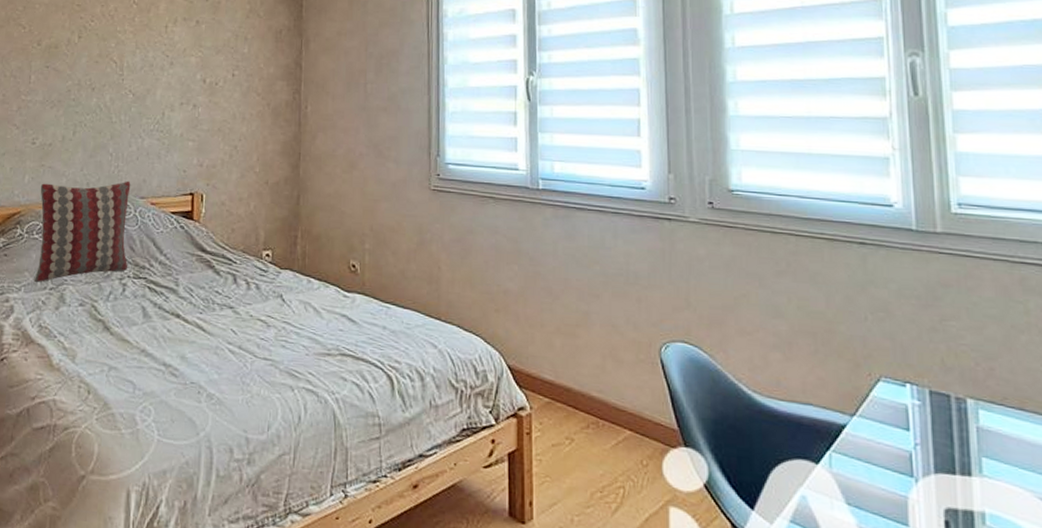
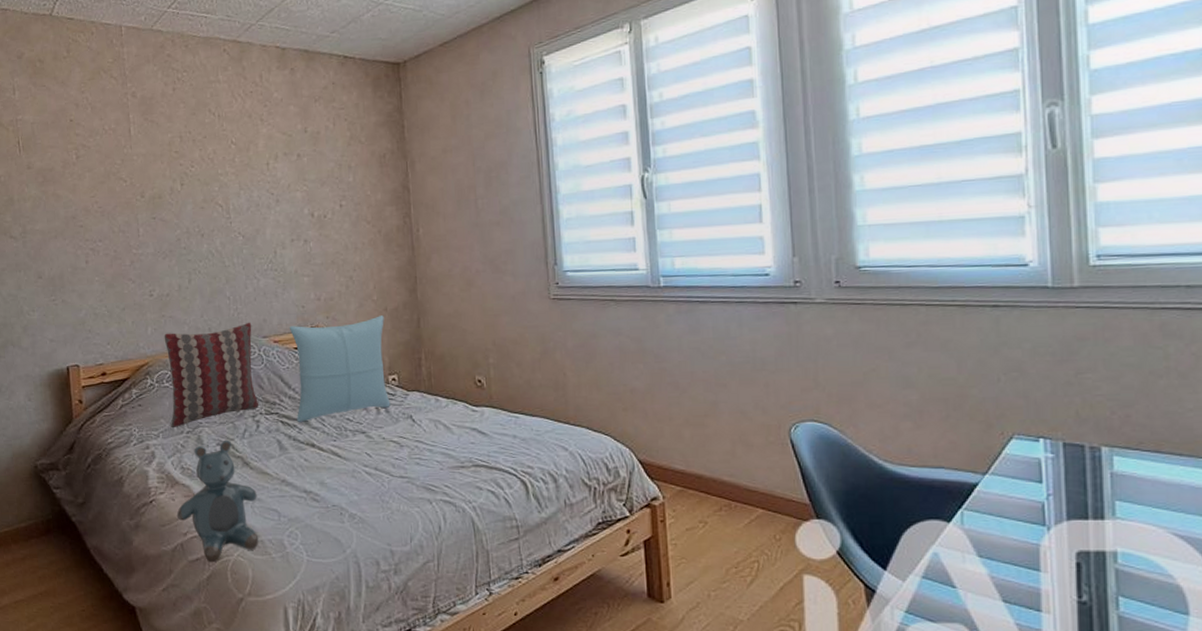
stuffed animal: none [27,300,114,433] -> present [176,440,259,563]
pillow: none [165,188,264,290] -> present [289,315,391,422]

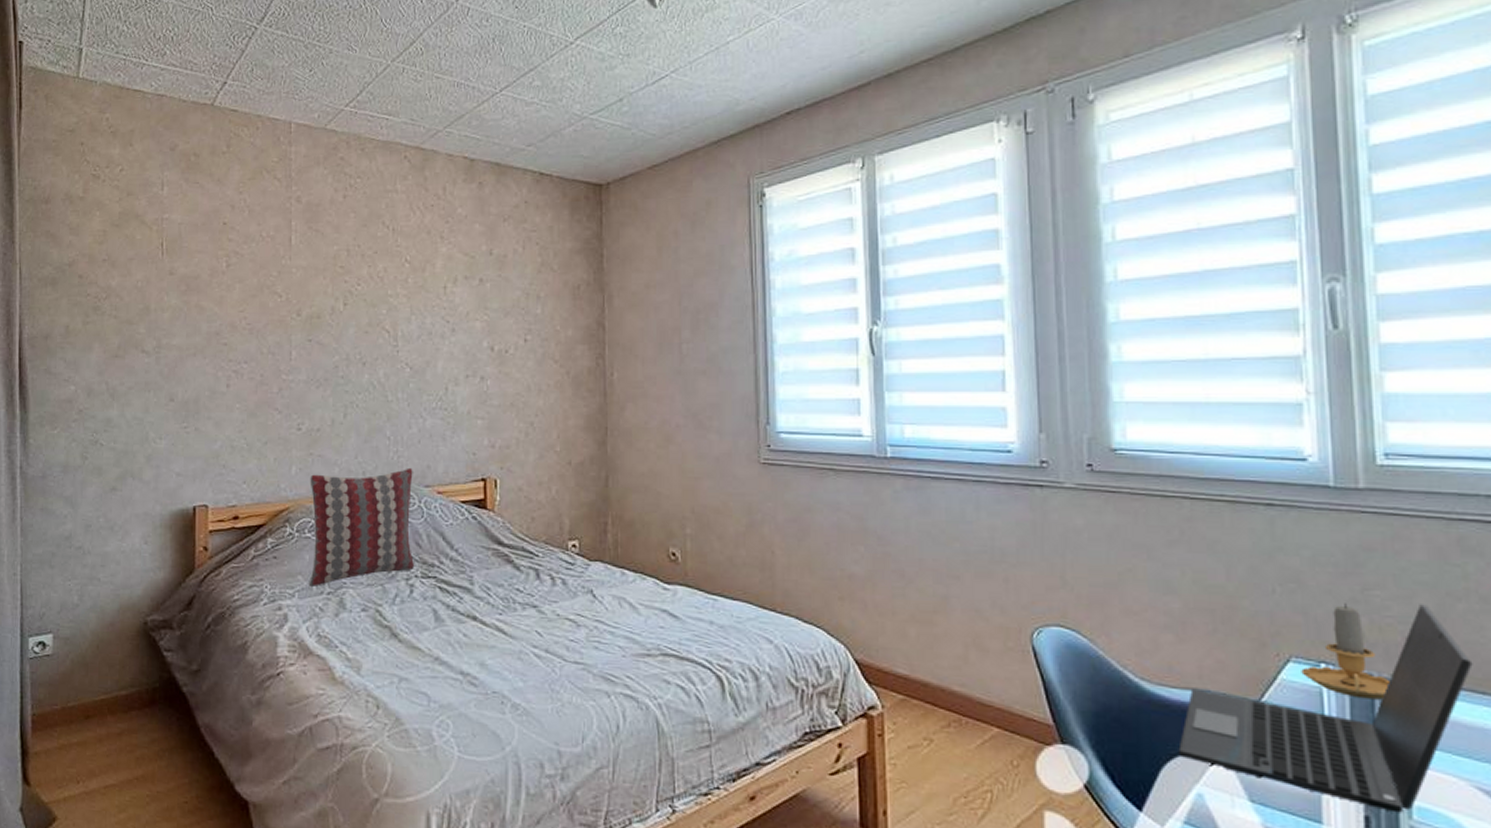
stuffed animal: present [176,440,259,563] -> none [307,605,404,753]
pillow: present [289,315,391,422] -> none [456,470,568,590]
laptop: none [917,383,1172,559] -> present [1178,604,1473,813]
candle: none [1023,386,1099,466] -> present [1301,603,1390,700]

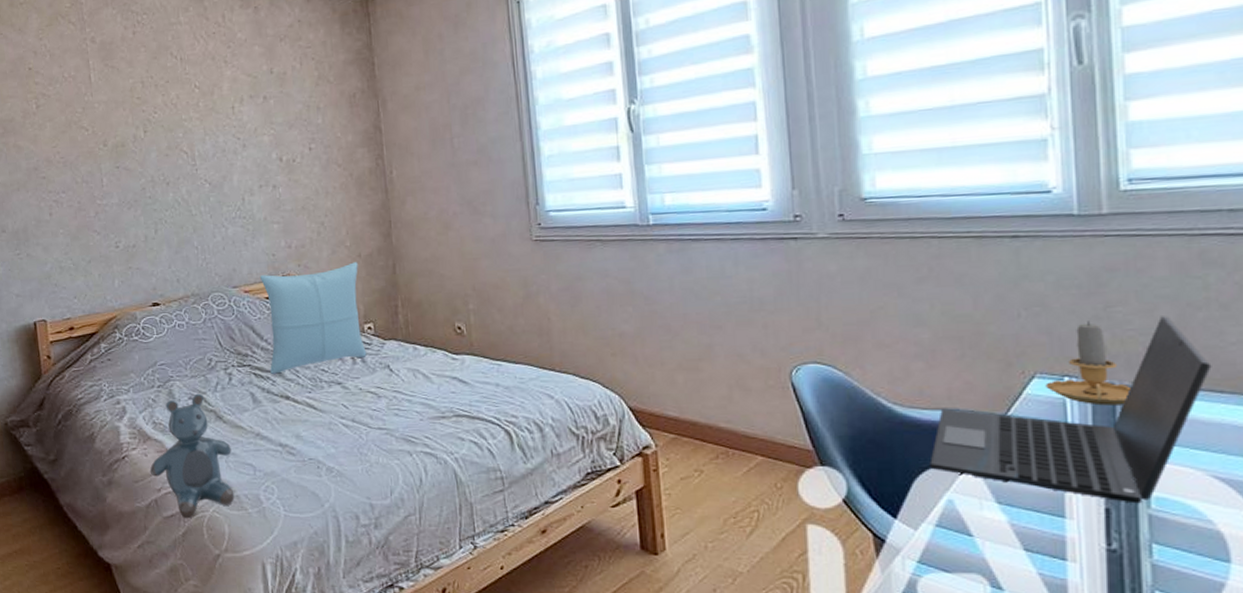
stuffed animal: none [307,605,404,753] -> present [149,393,235,519]
pillow: present [308,467,414,586] -> none [131,272,230,382]
pillow: none [456,470,568,590] -> present [259,262,367,374]

